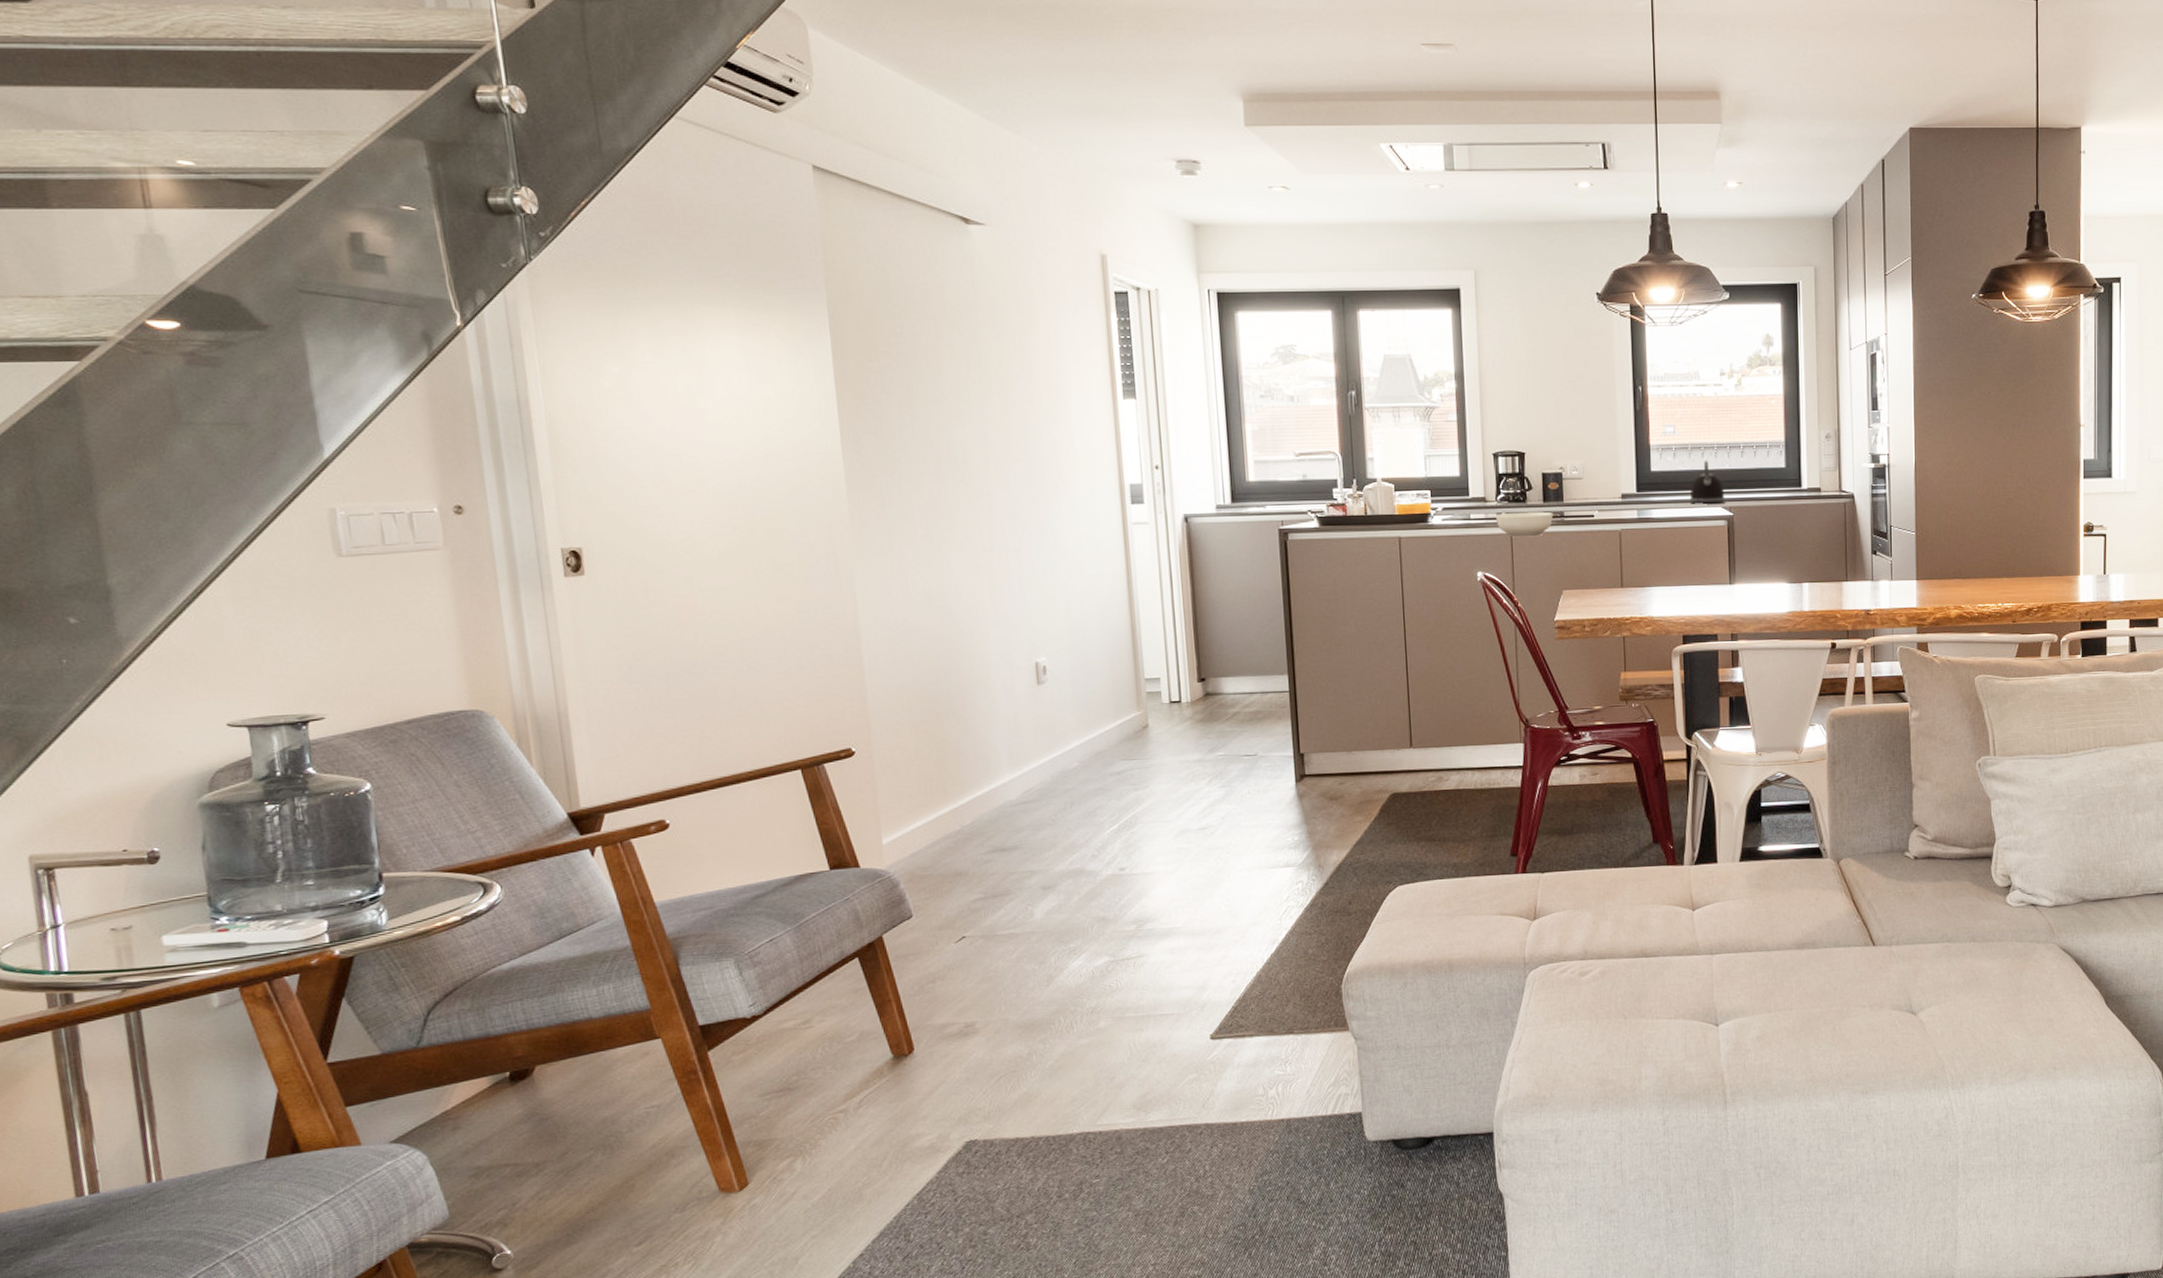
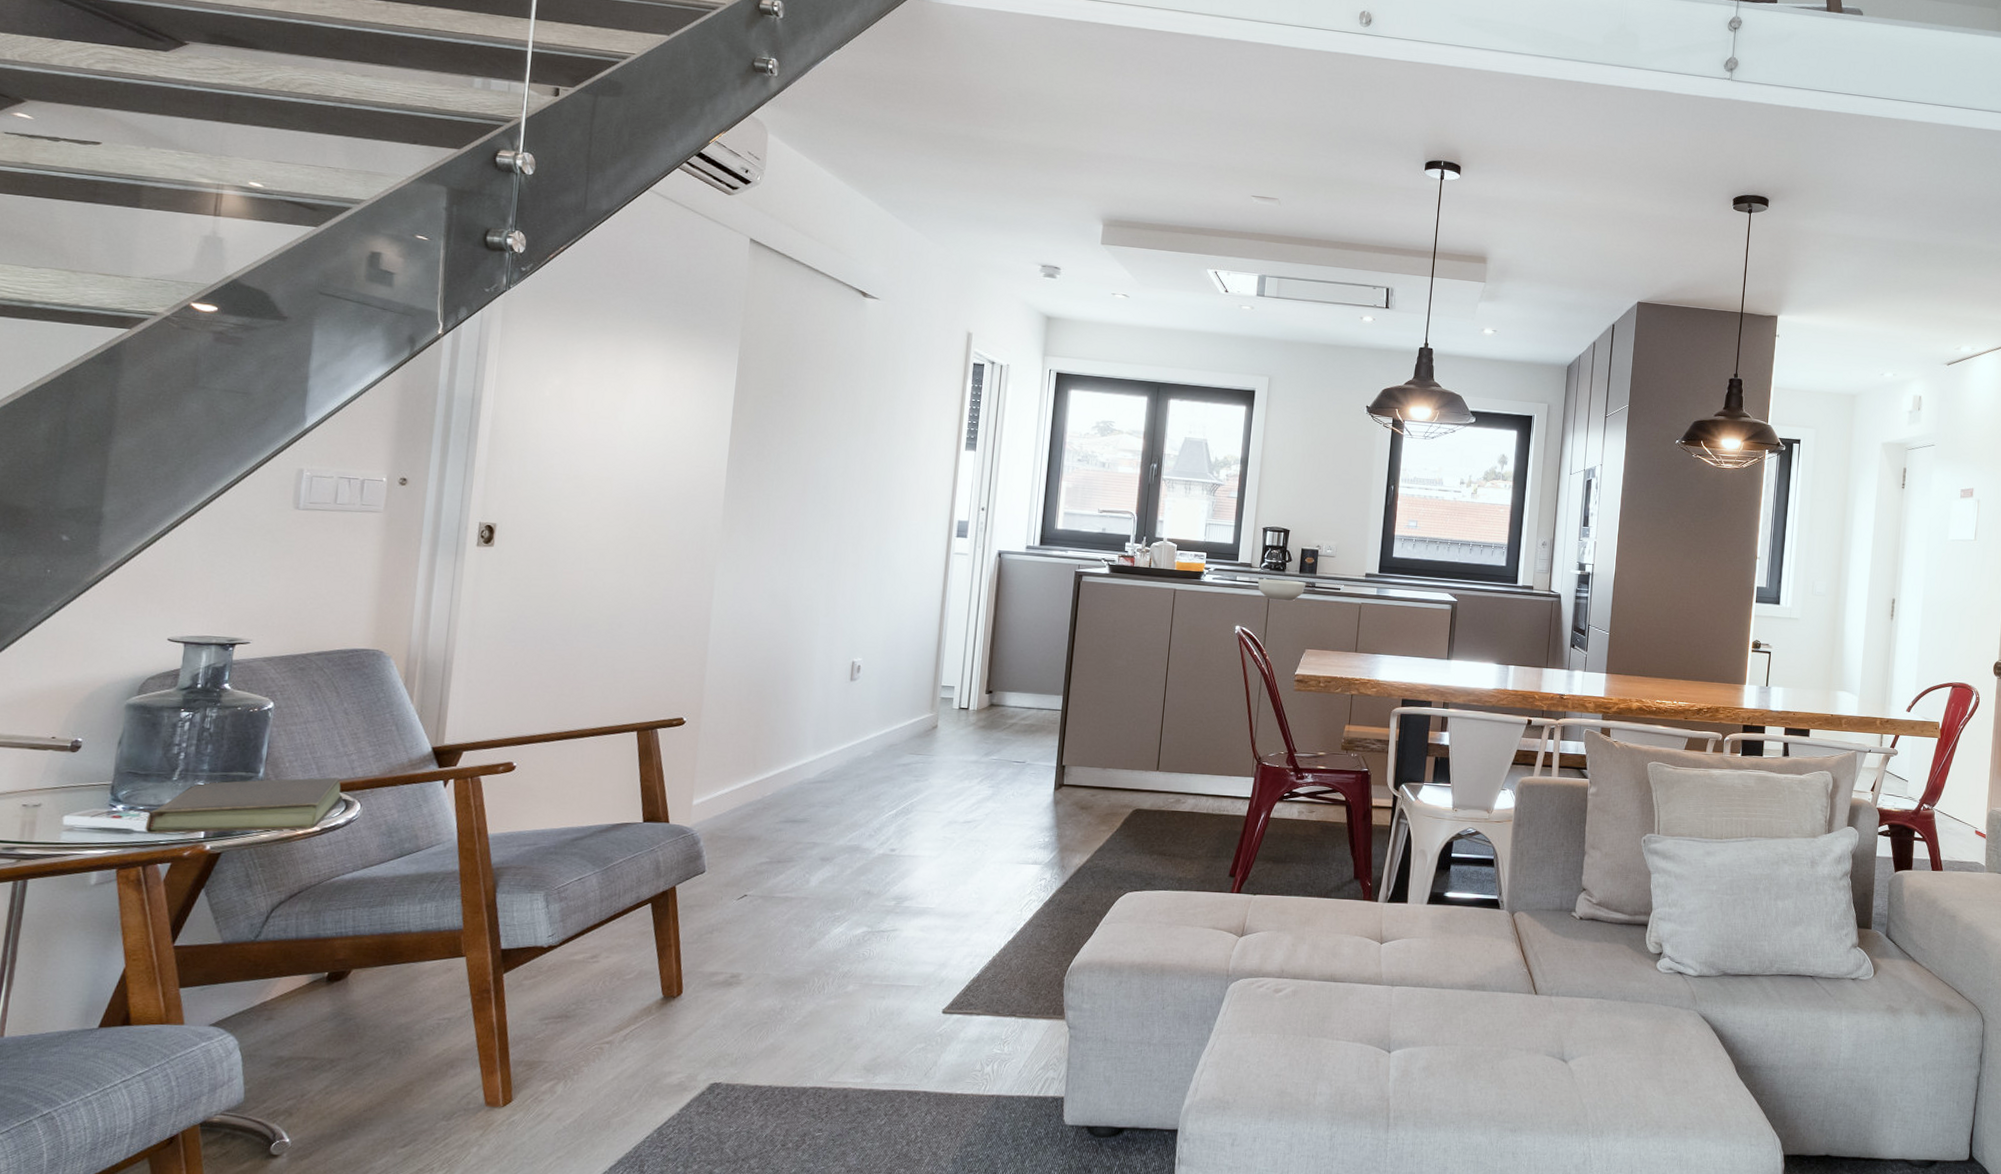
book: none [192,859,479,945] -> present [90,777,343,834]
kettle: present [1689,460,1725,504] -> none [1422,552,1452,590]

